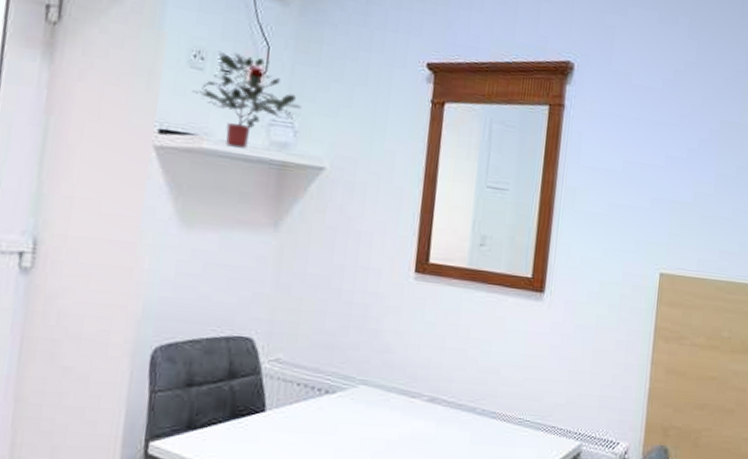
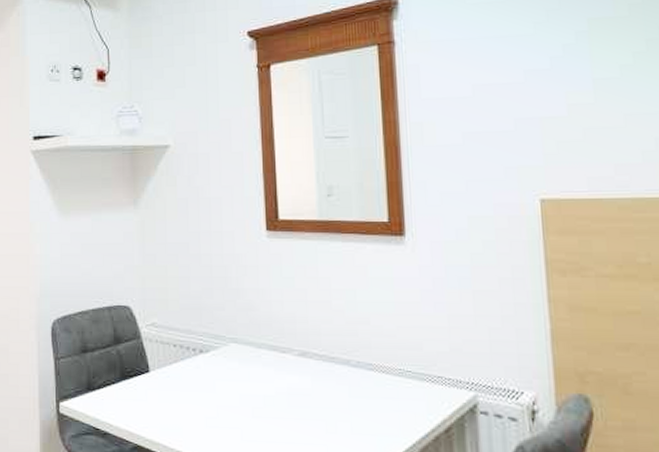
potted plant: present [191,51,301,149] -> none [53,60,141,141]

